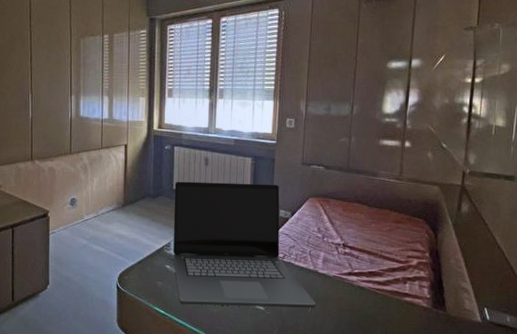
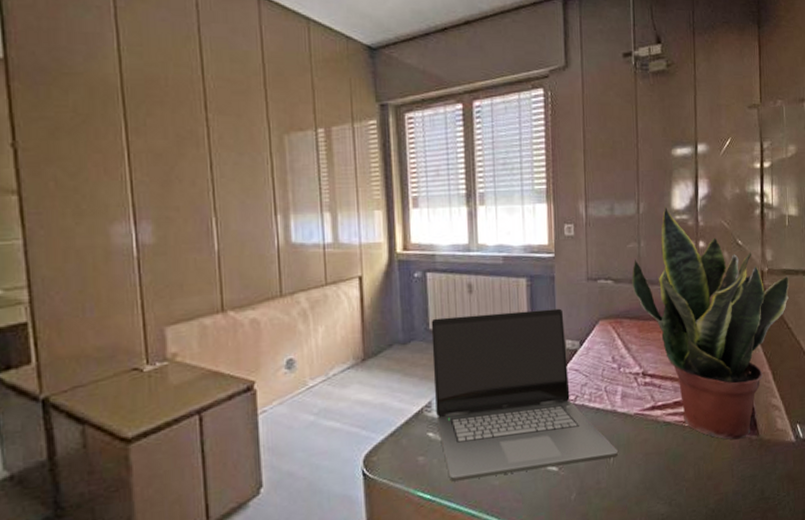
potted plant: none [341,110,490,311] -> present [632,206,789,440]

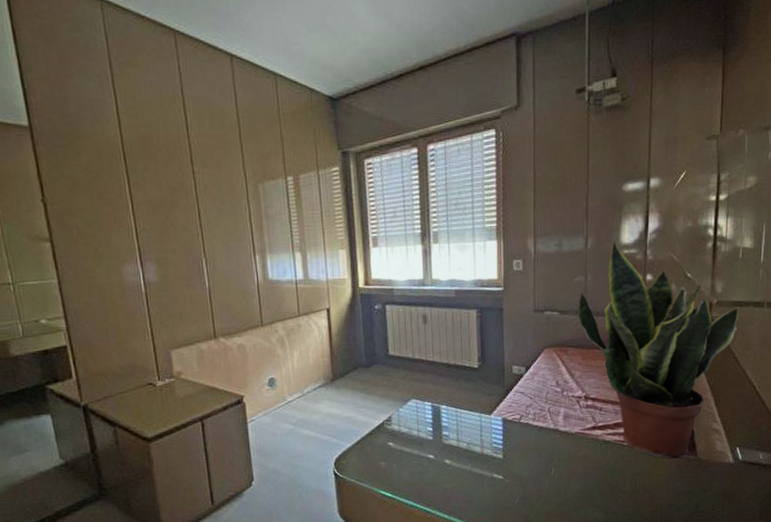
laptop: present [431,308,619,482] -> none [390,337,560,484]

